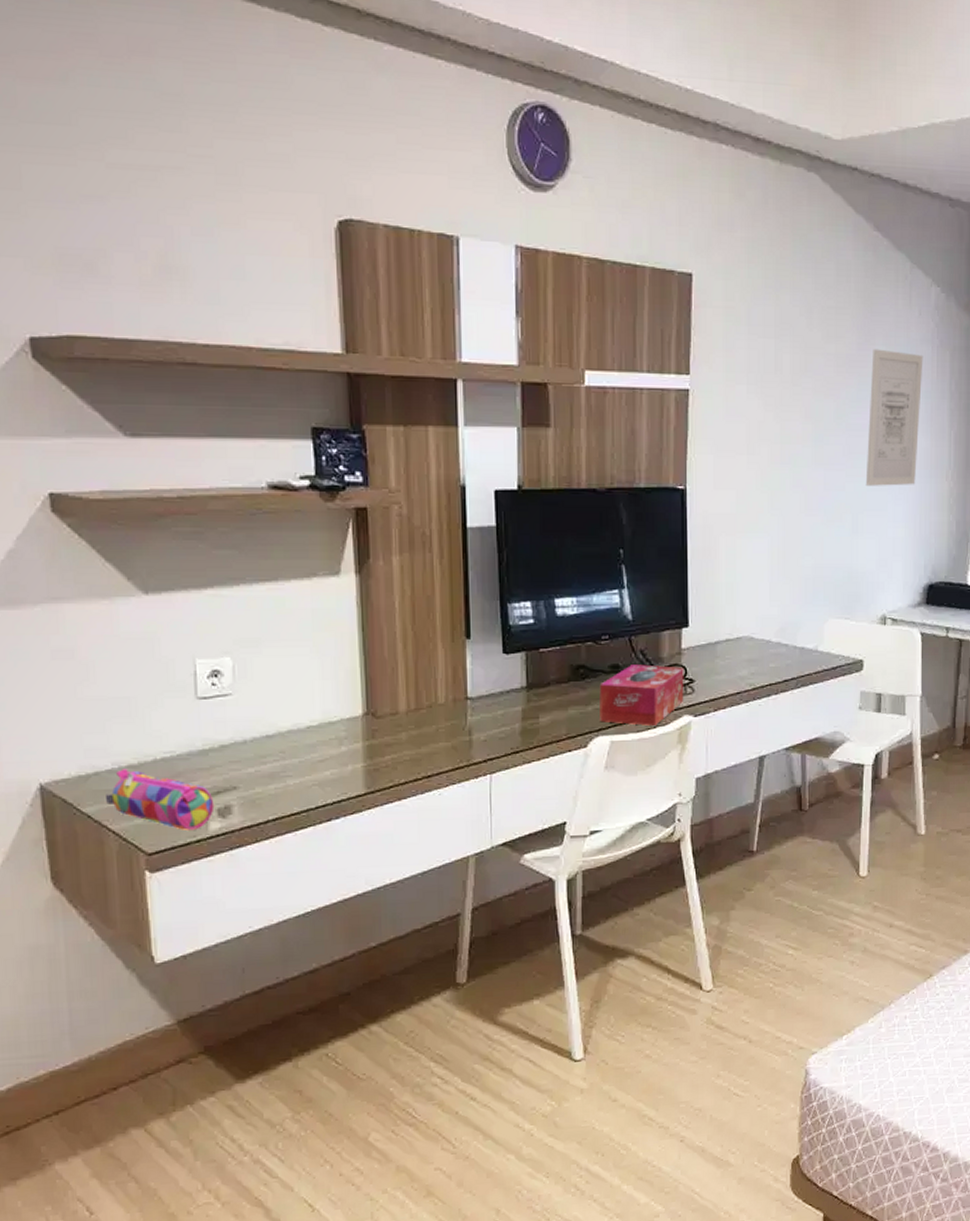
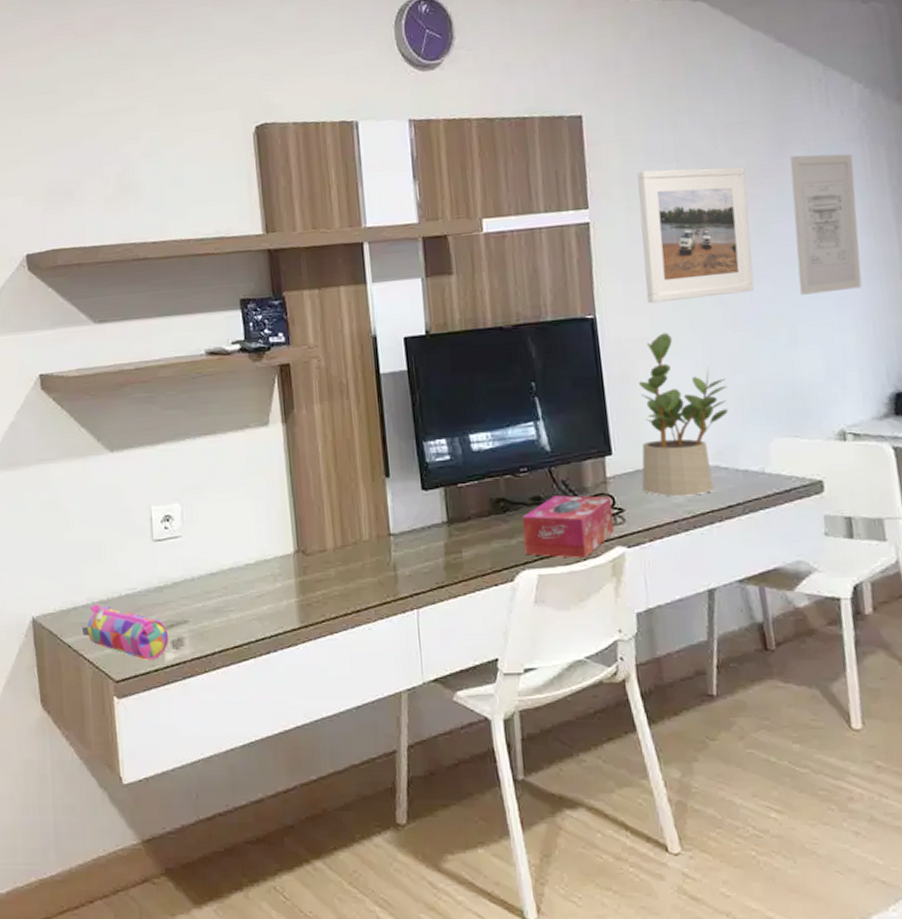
potted plant: none [713,510,795,670] -> present [639,332,728,497]
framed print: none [734,342,834,480] -> present [637,166,754,304]

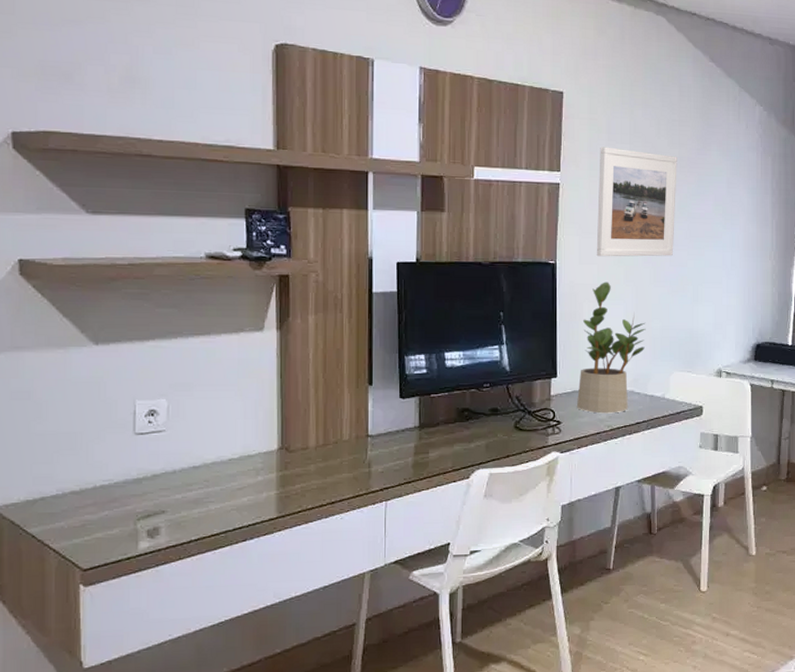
pencil case: present [82,604,169,660] -> none [50,494,145,549]
tissue box: present [521,495,614,558] -> none [481,408,553,460]
wall art: present [790,153,862,295] -> none [704,154,750,264]

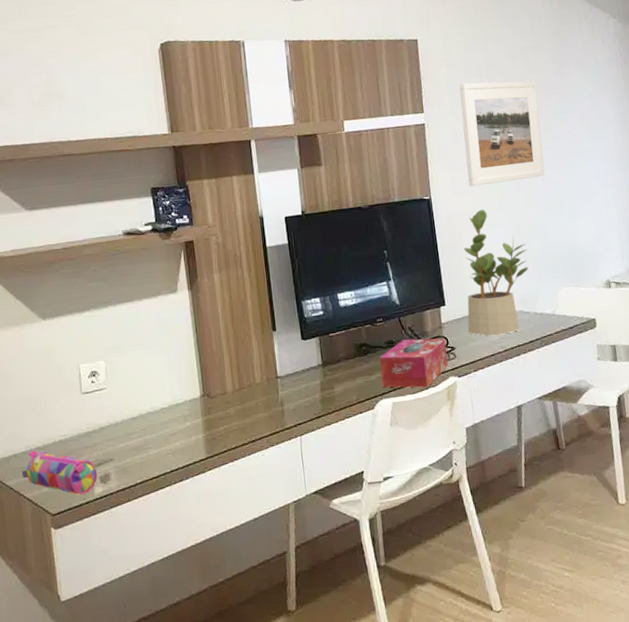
pencil case: none [50,494,145,549] -> present [22,450,98,495]
tissue box: none [481,408,553,460] -> present [379,338,448,388]

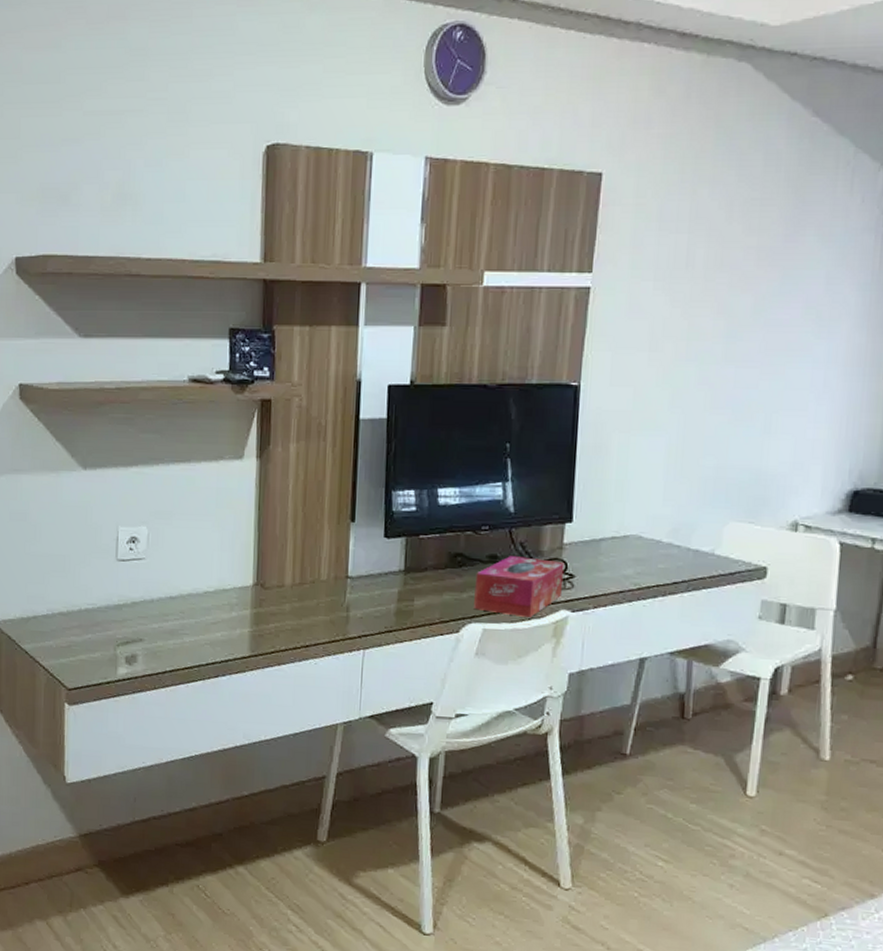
pencil case: present [22,450,98,495] -> none [40,615,124,673]
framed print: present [459,81,545,187] -> none [633,239,755,377]
potted plant: present [464,209,529,336] -> none [596,408,695,569]

